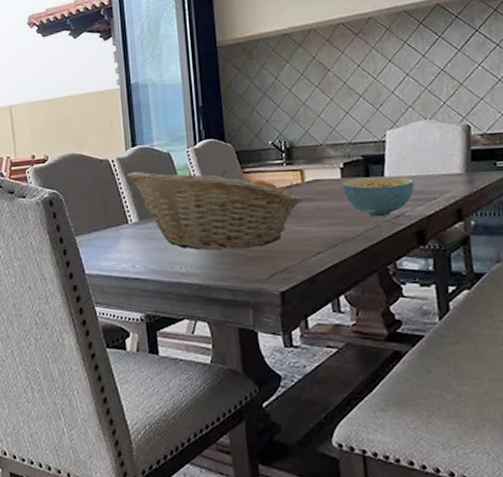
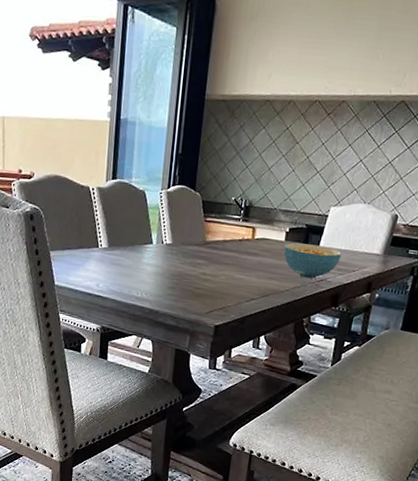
fruit basket: present [127,169,302,251] -> none [104,201,249,287]

